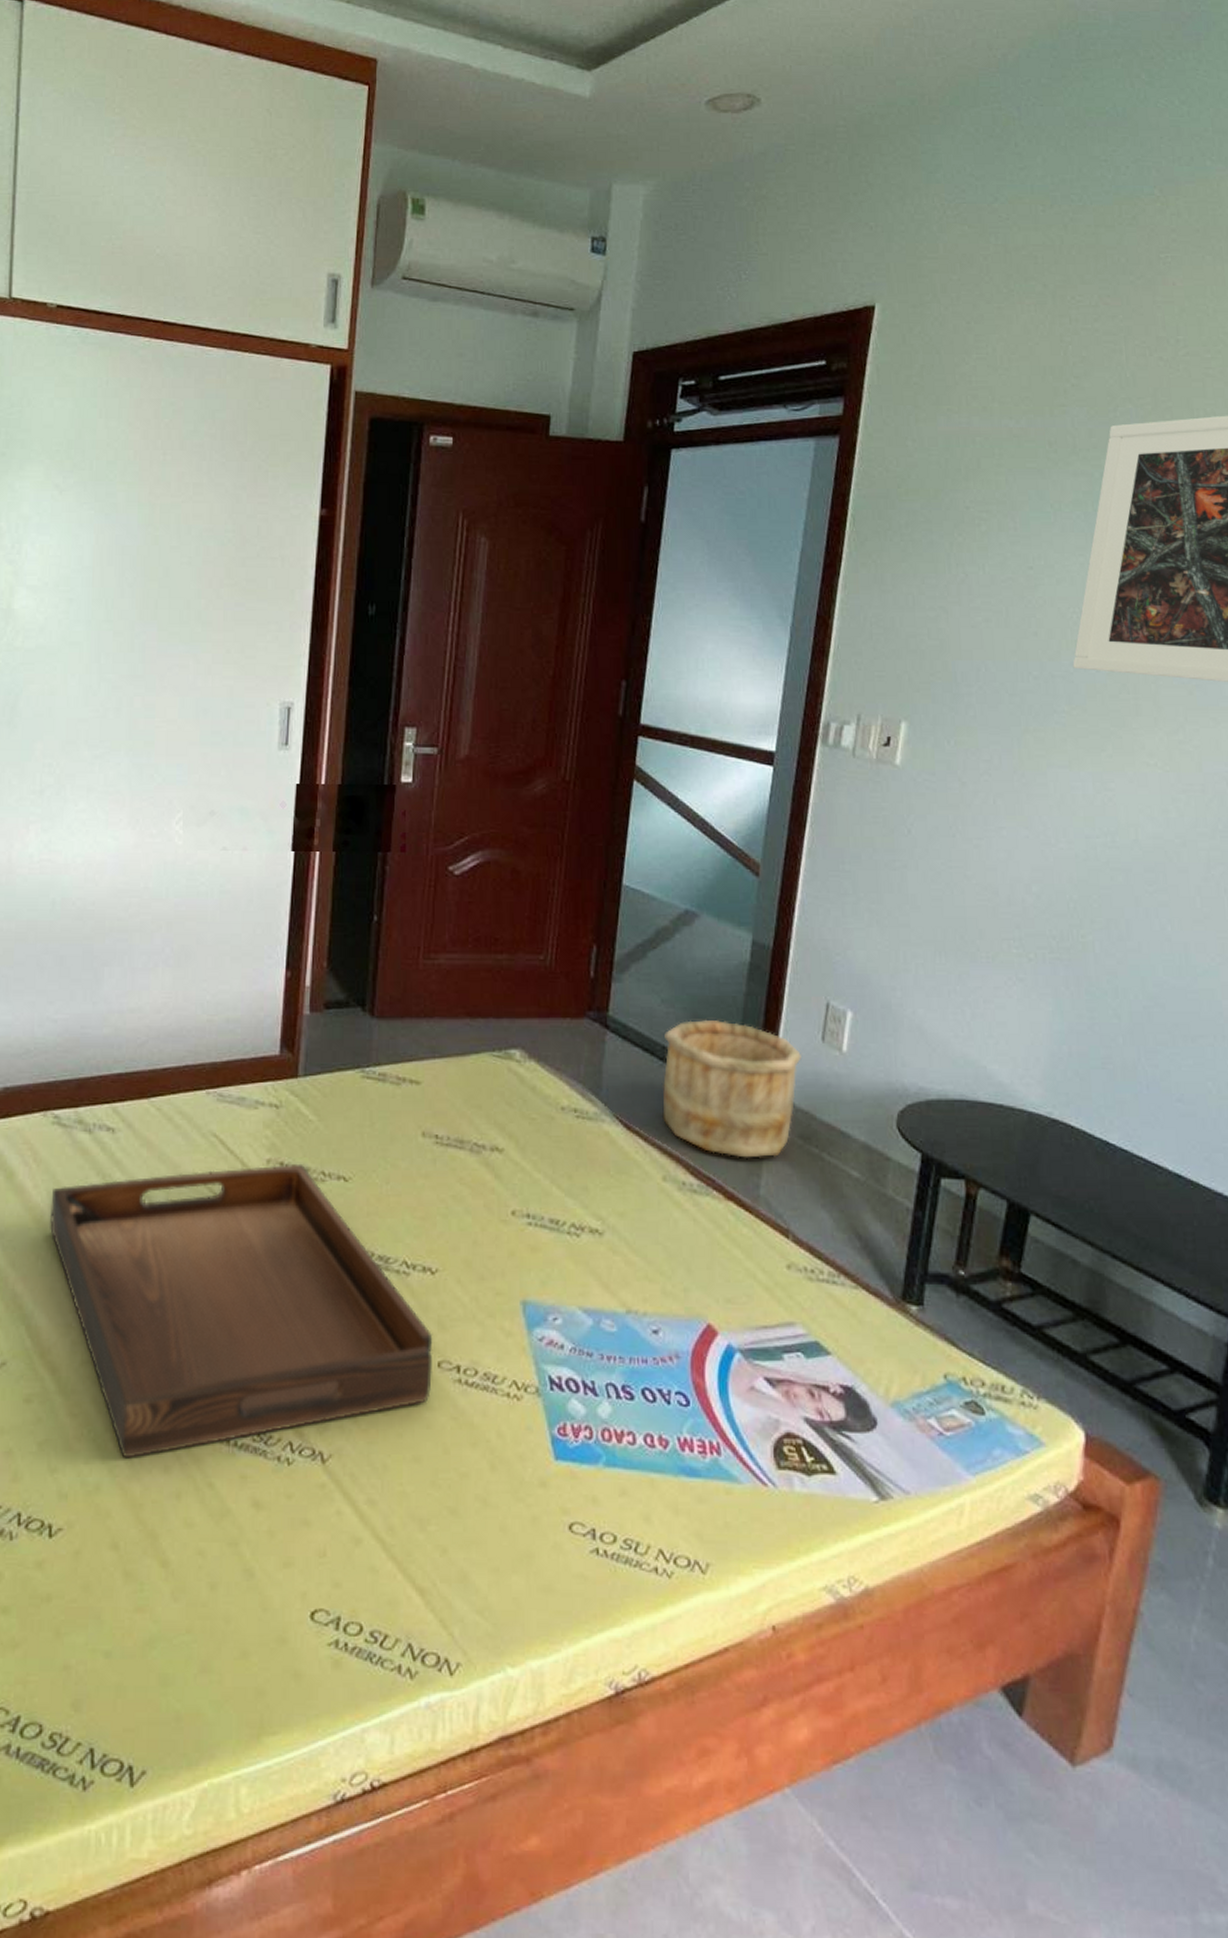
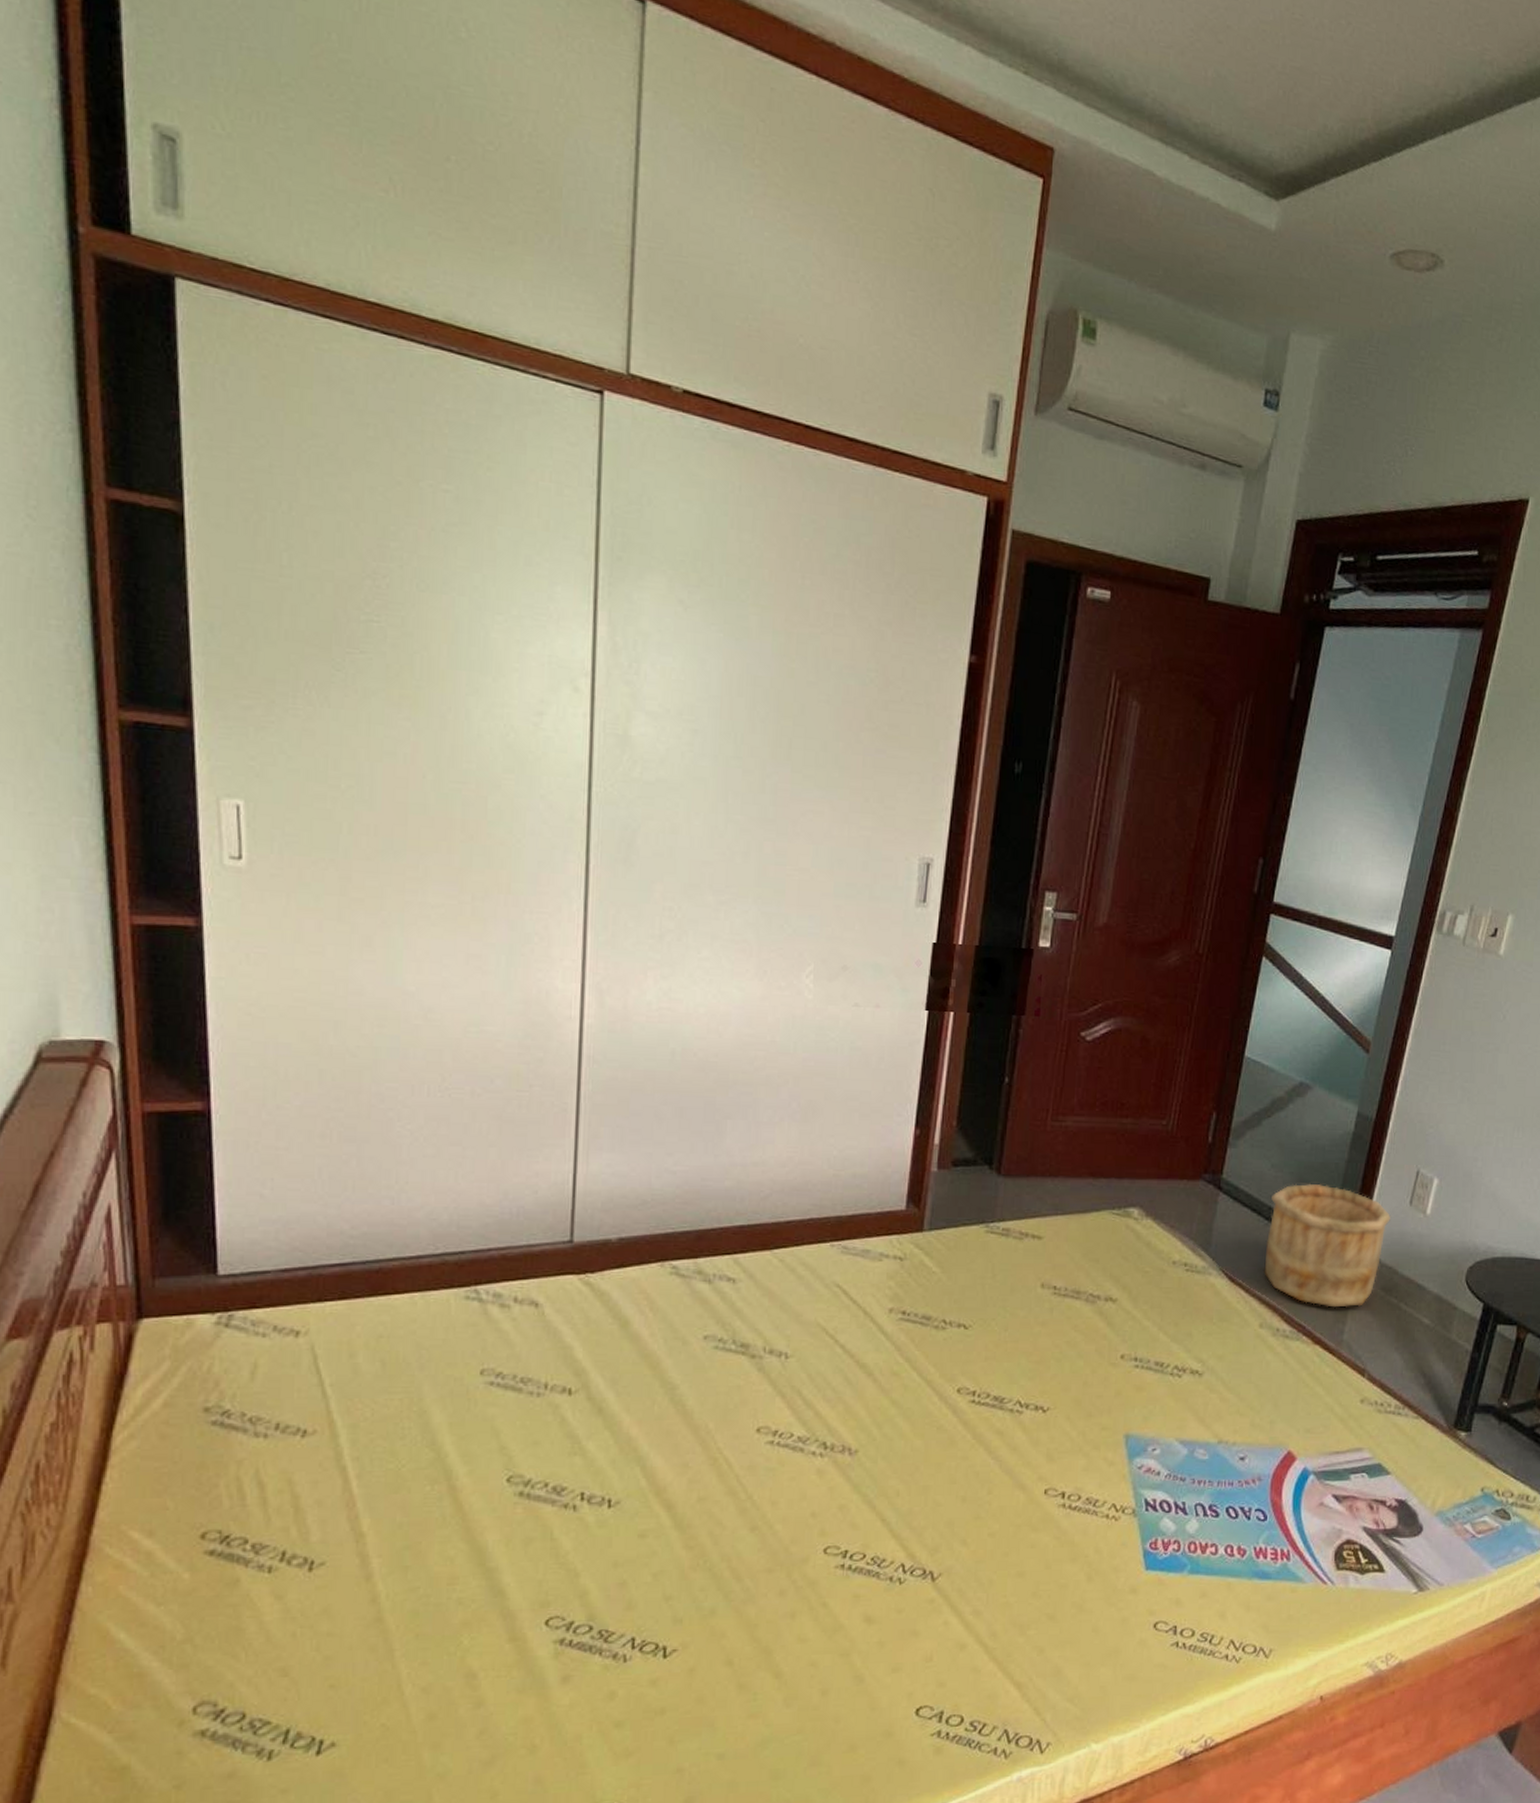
serving tray: present [50,1163,433,1459] -> none [667,1312,1042,1585]

